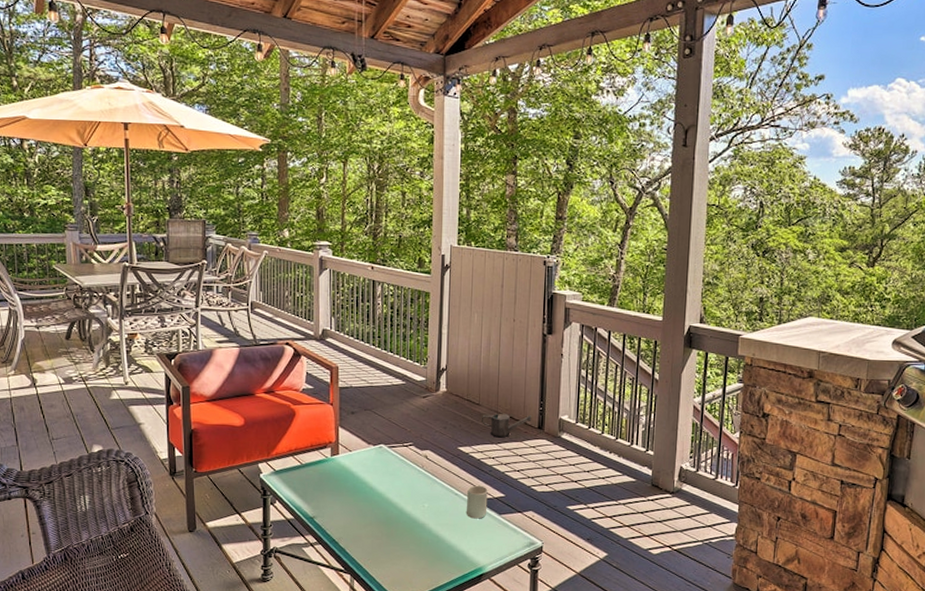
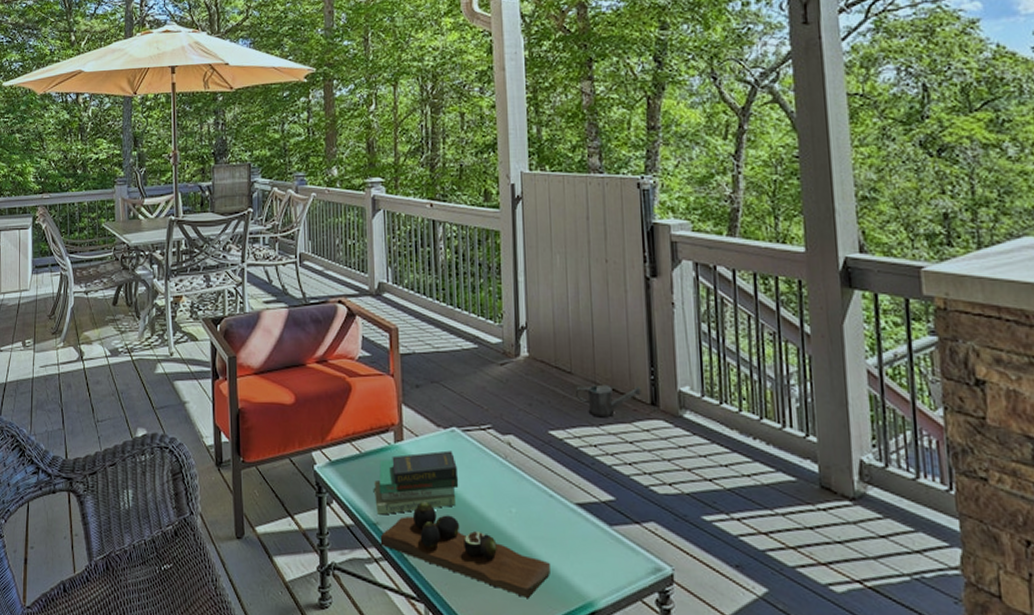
books: none [312,462,383,511] -> present [374,450,459,515]
decorative tray: none [316,500,452,567] -> present [380,501,550,598]
mug: present [466,485,488,519] -> none [565,483,594,532]

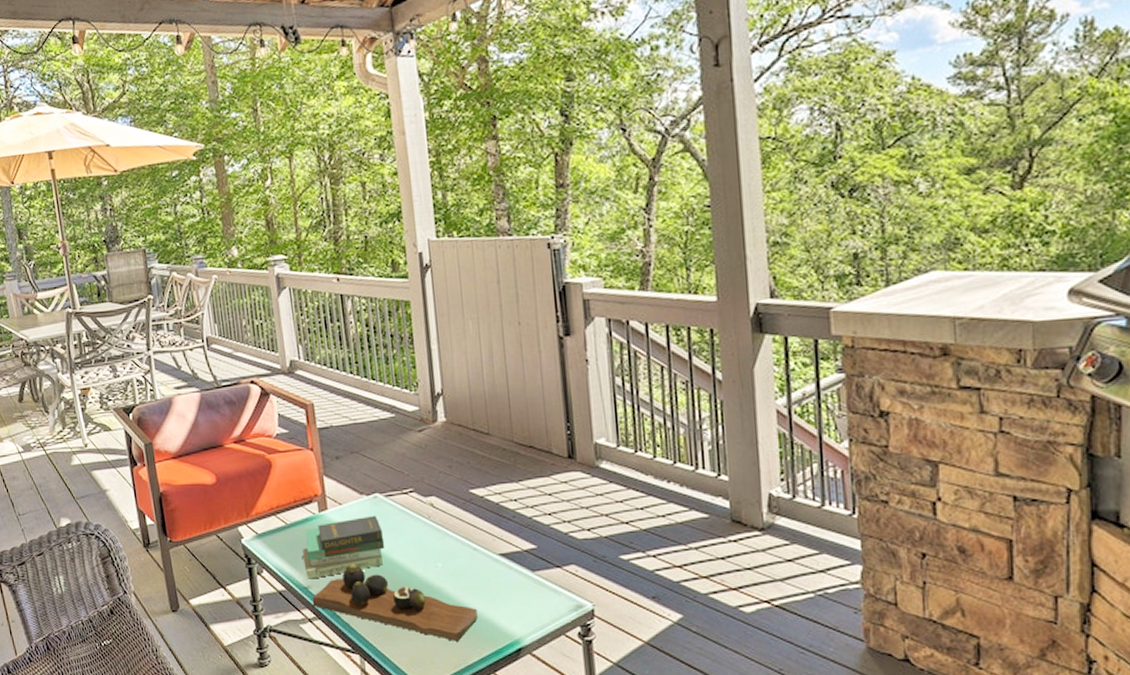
watering can: present [576,384,641,418] -> none [494,440,559,474]

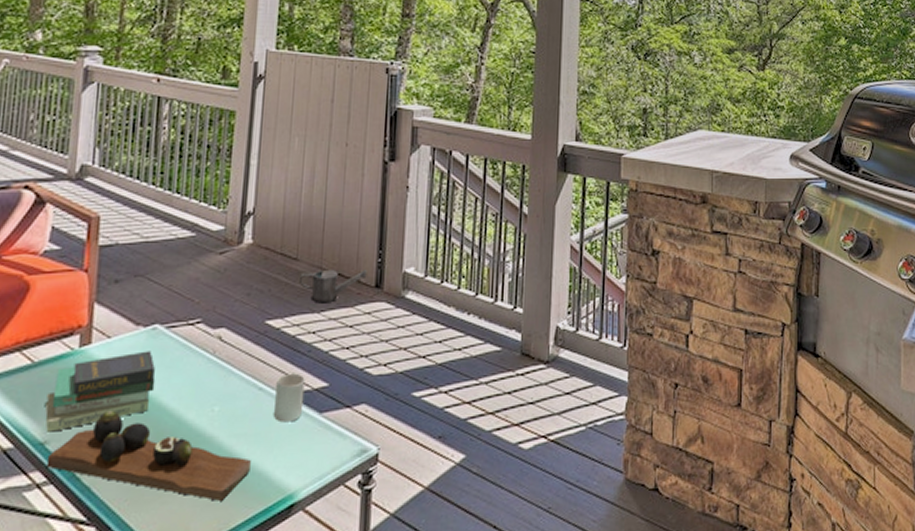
mug: none [488,536,517,579] -> present [273,373,305,423]
watering can: none [494,440,559,474] -> present [300,268,367,304]

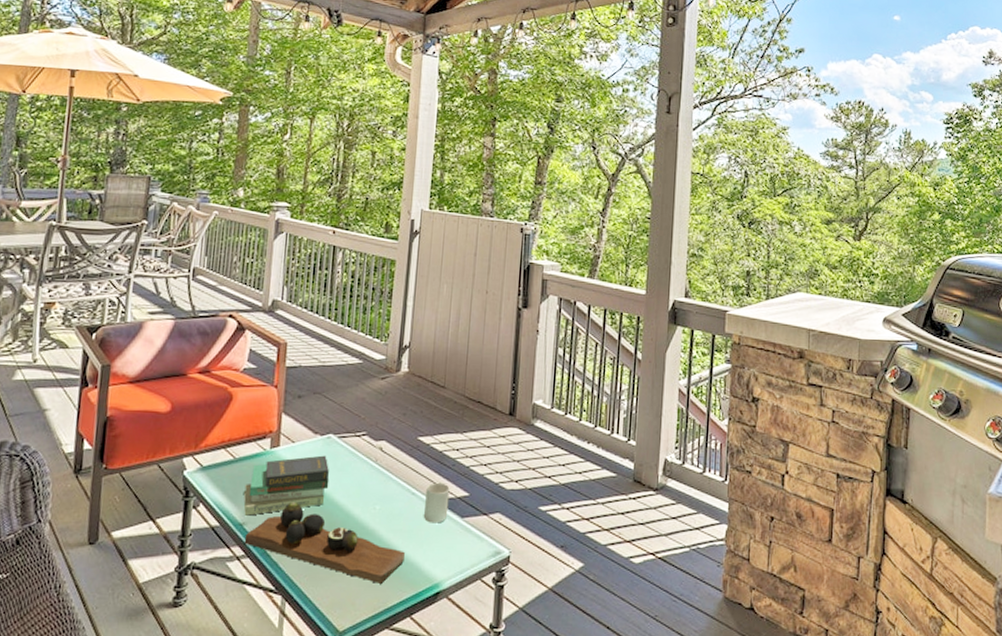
watering can: present [300,268,367,304] -> none [446,397,503,426]

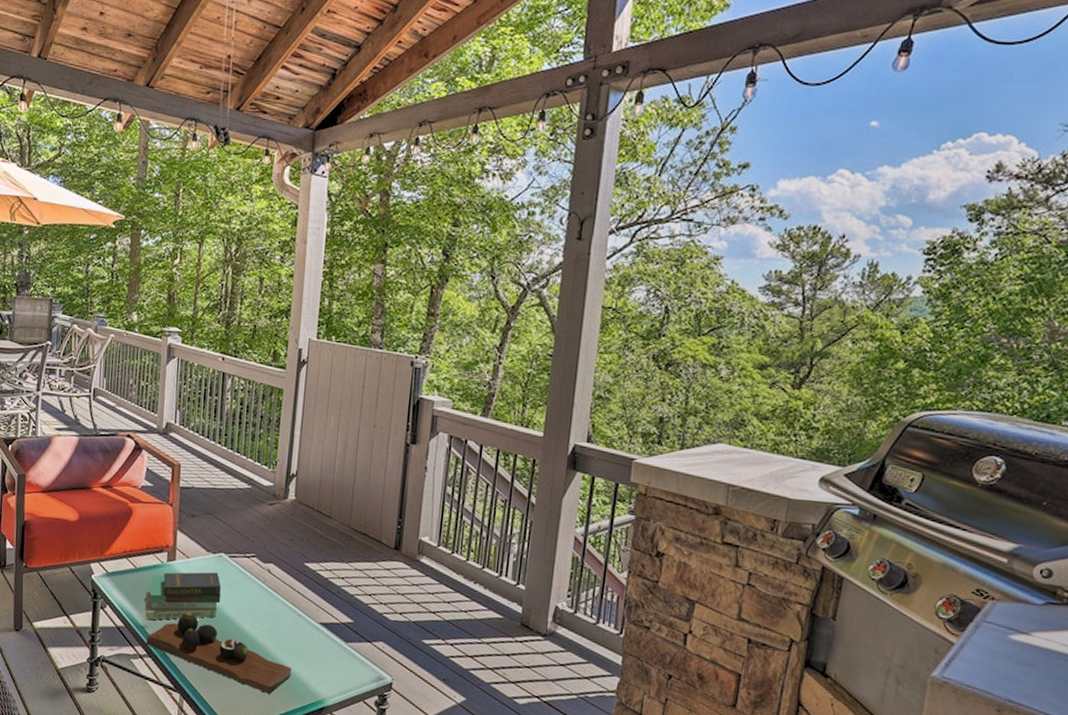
mug: present [423,482,450,523] -> none [309,607,335,645]

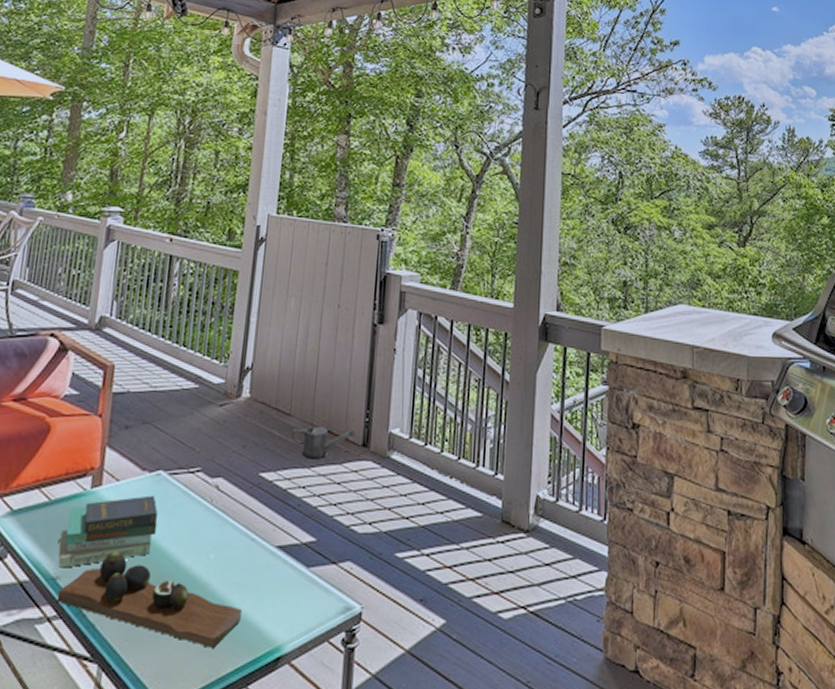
watering can: none [332,528,388,557] -> present [292,426,355,459]

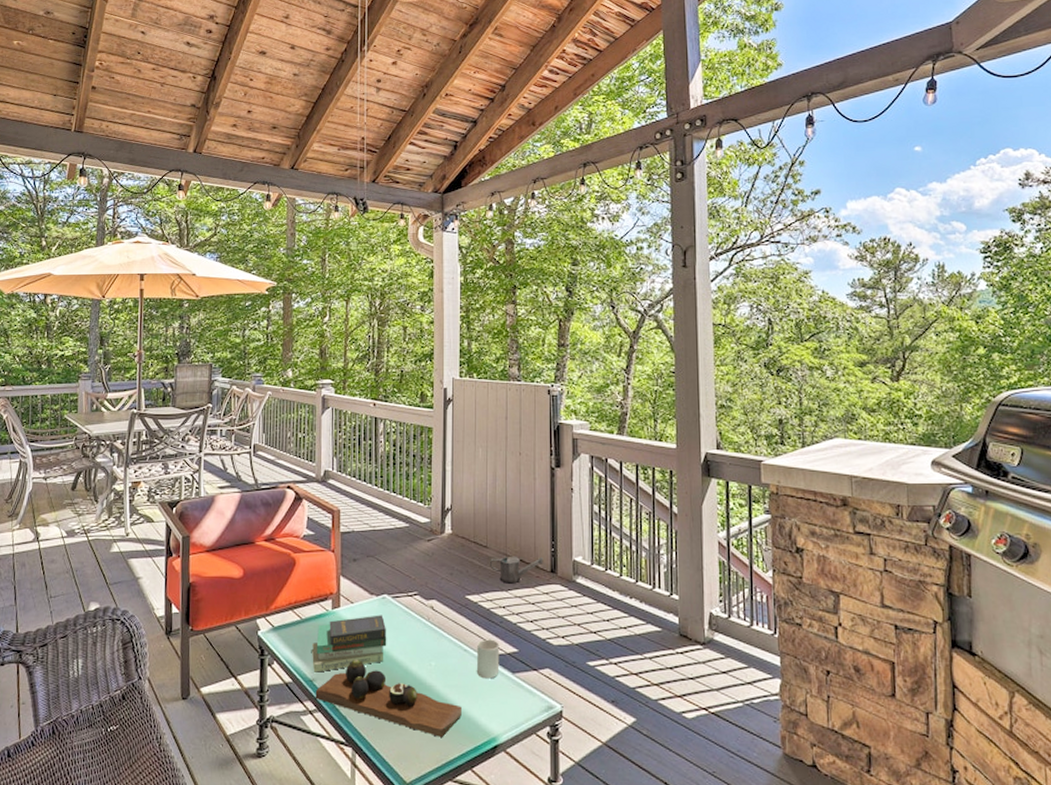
mug: none [263,526,295,575] -> present [476,639,500,679]

